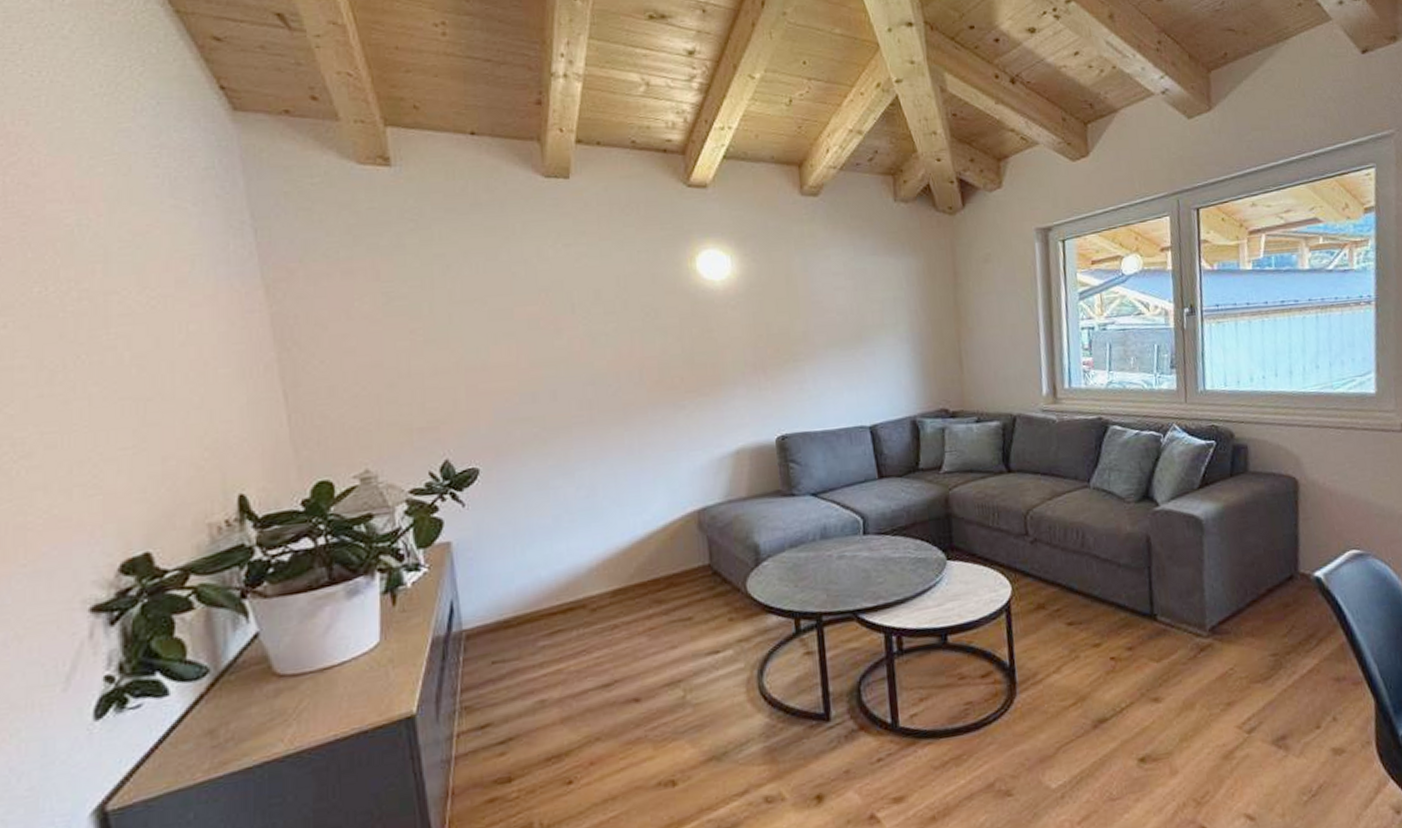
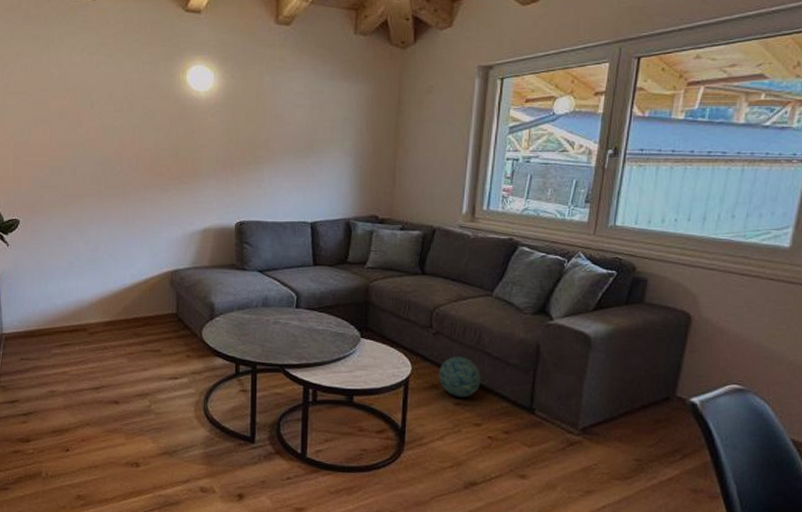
ball: none [1043,565,1093,615] -> present [438,356,481,397]

